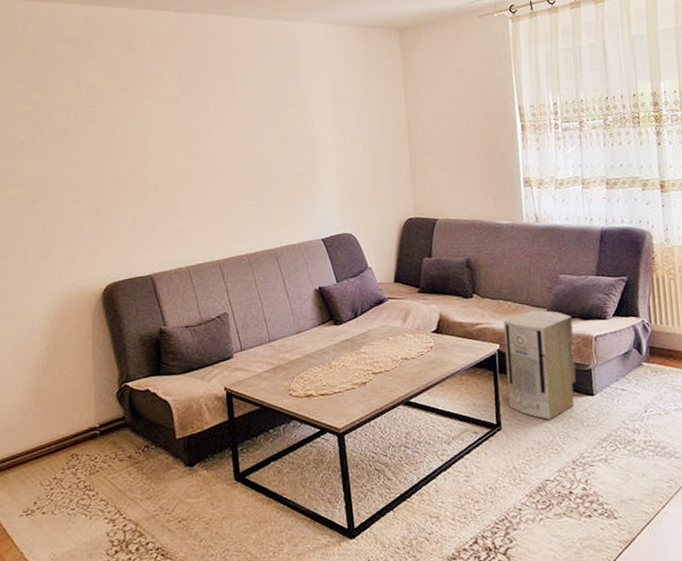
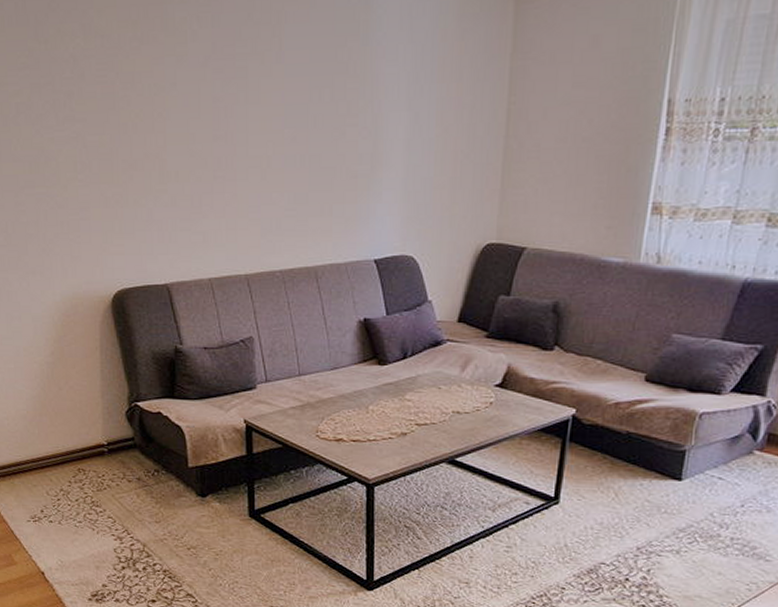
air purifier: present [503,310,577,419] -> none [573,373,677,500]

